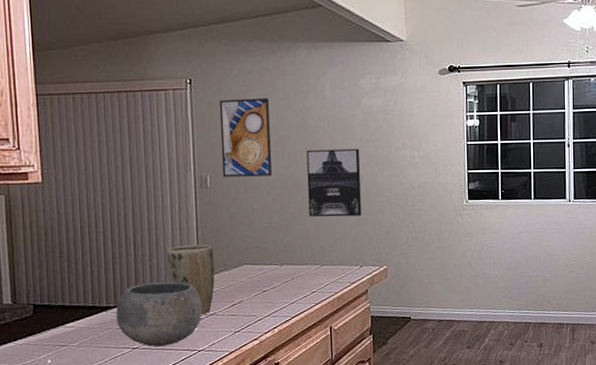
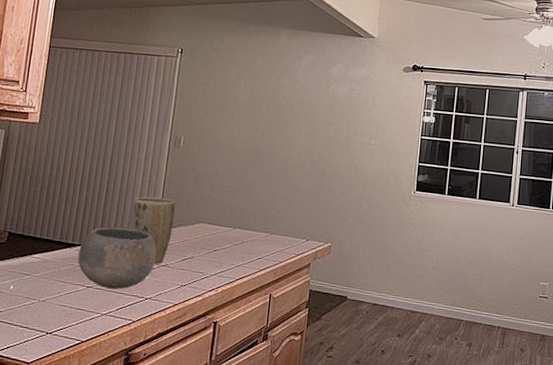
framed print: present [219,98,273,178] -> none [195,70,248,144]
wall art: present [306,148,361,217] -> none [266,125,322,192]

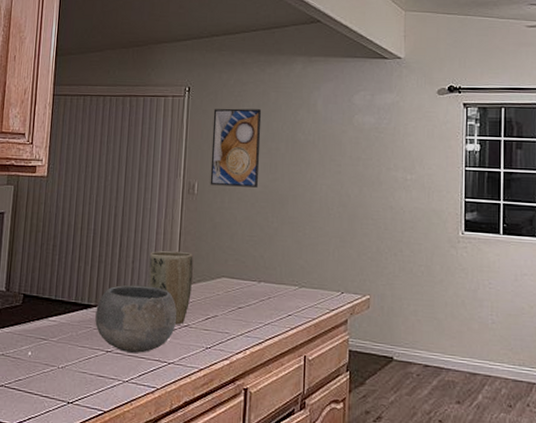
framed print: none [195,70,248,144] -> present [210,108,262,188]

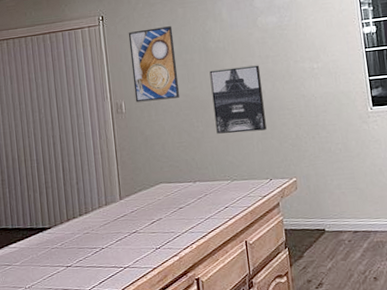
bowl: present [95,284,177,353] -> none [51,201,126,265]
plant pot: present [146,250,193,325] -> none [90,166,135,233]
wall art: none [291,164,349,238] -> present [209,65,267,134]

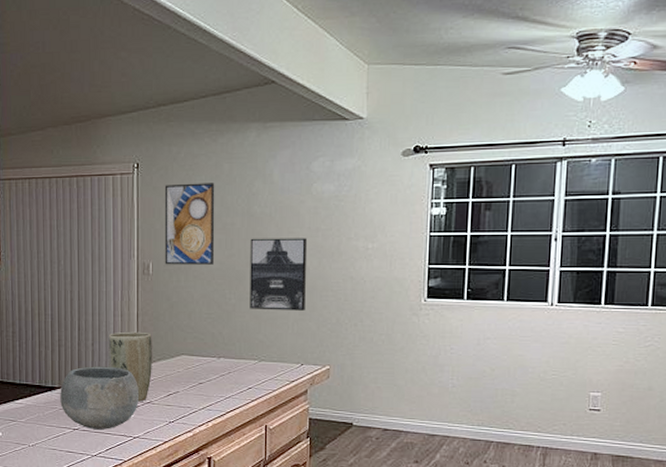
bowl: none [51,201,126,265] -> present [60,366,140,429]
plant pot: none [90,166,135,233] -> present [107,331,152,402]

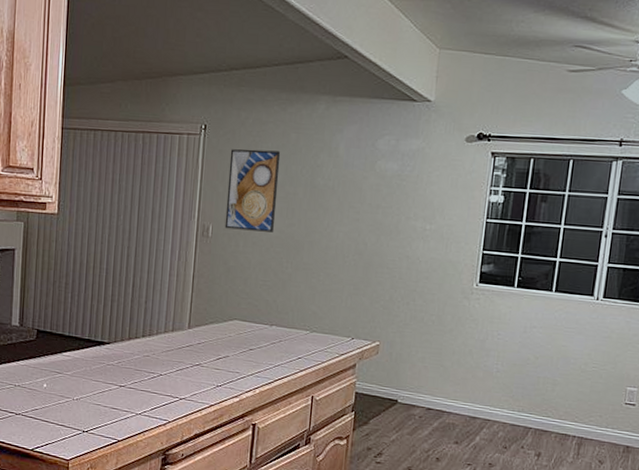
bowl: present [60,366,140,429] -> none [108,323,189,389]
plant pot: present [107,331,152,402] -> none [159,292,206,363]
wall art: present [250,238,308,311] -> none [305,209,368,285]

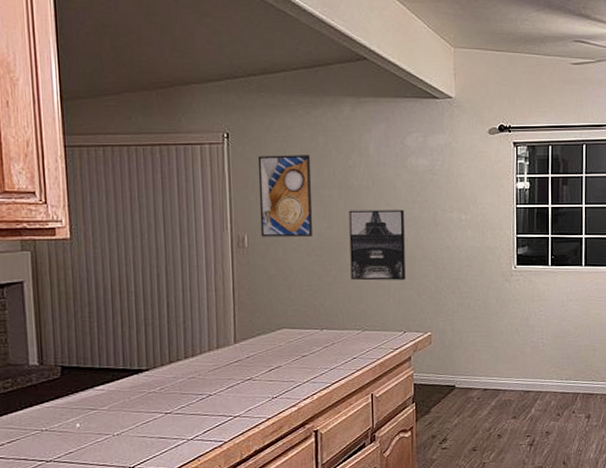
wall art: none [305,209,368,285] -> present [349,209,406,281]

